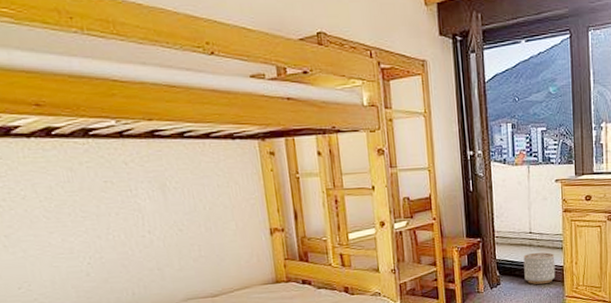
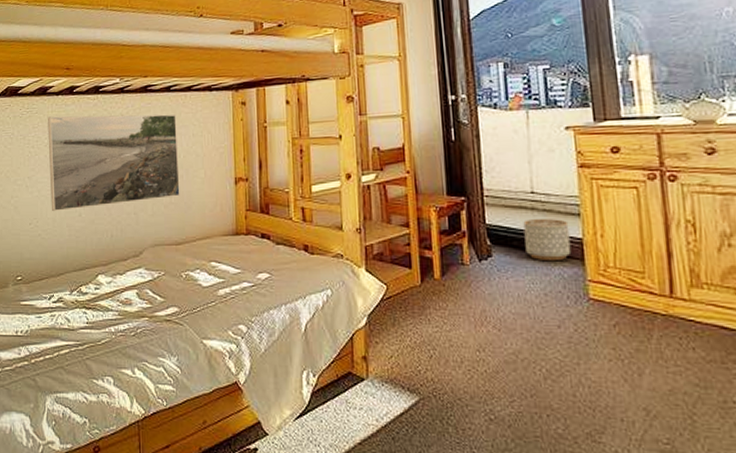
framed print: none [19,163,211,274] -> present [48,114,180,212]

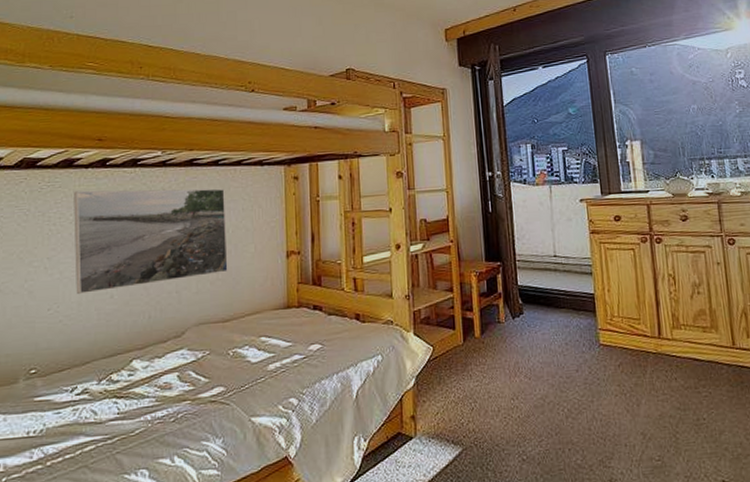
planter: present [523,219,572,262] -> none [548,278,586,315]

